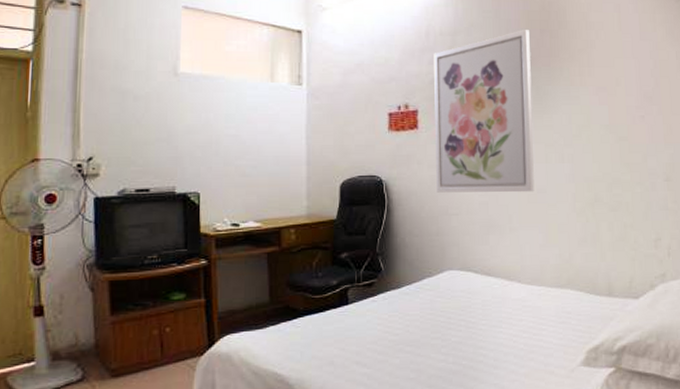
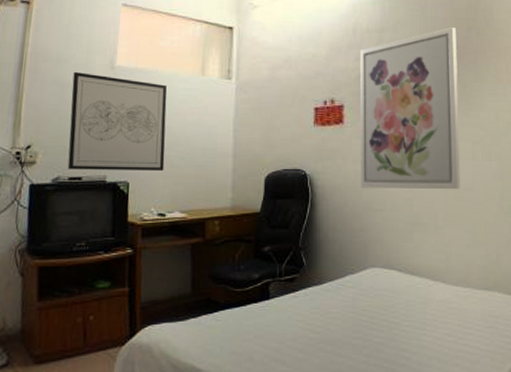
wall art: none [133,78,236,181] -> present [67,71,168,170]

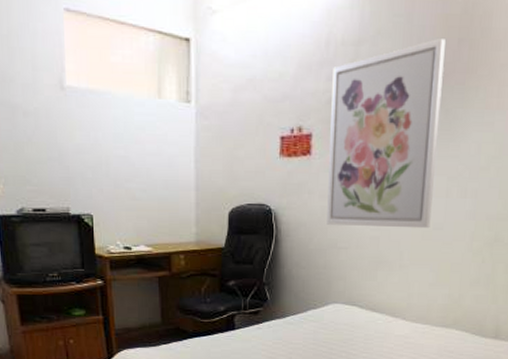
wall art: present [67,71,168,170] -> none [22,92,126,203]

